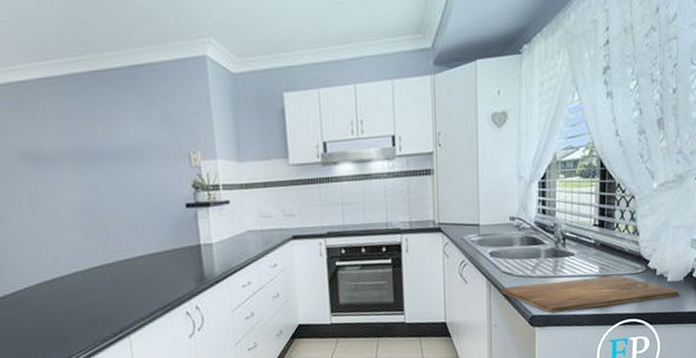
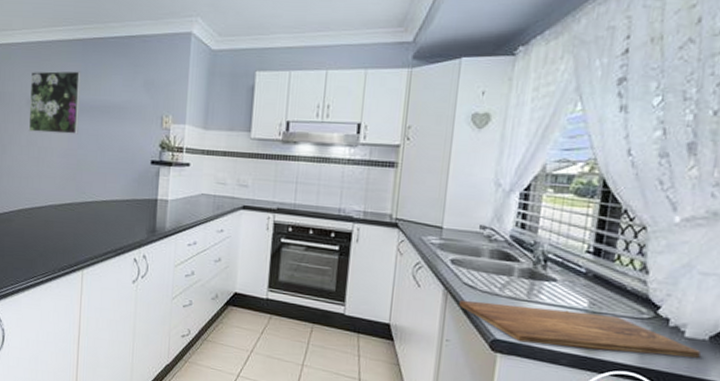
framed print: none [17,112,93,191] -> present [28,70,81,134]

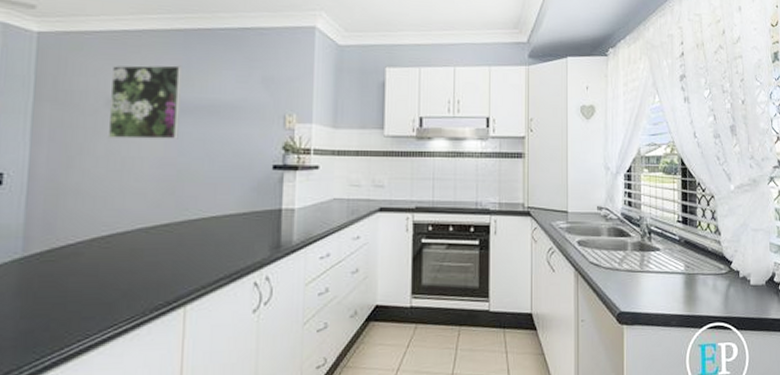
cutting board: present [459,301,701,358] -> none [589,274,762,311]

